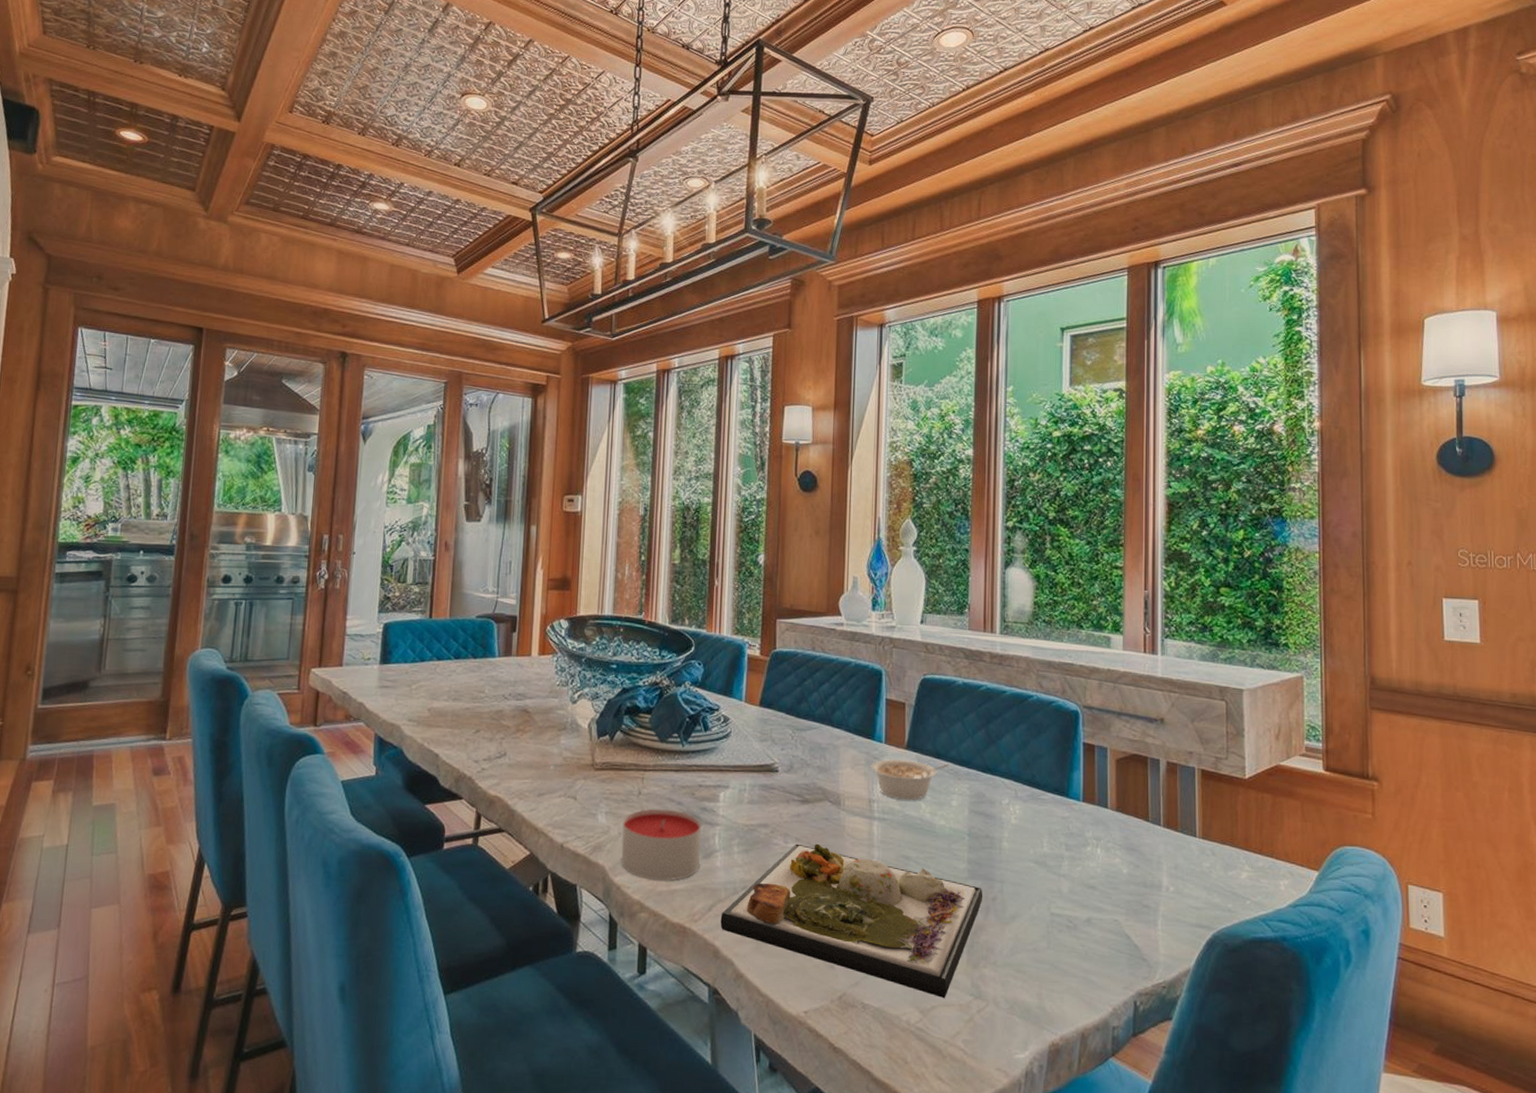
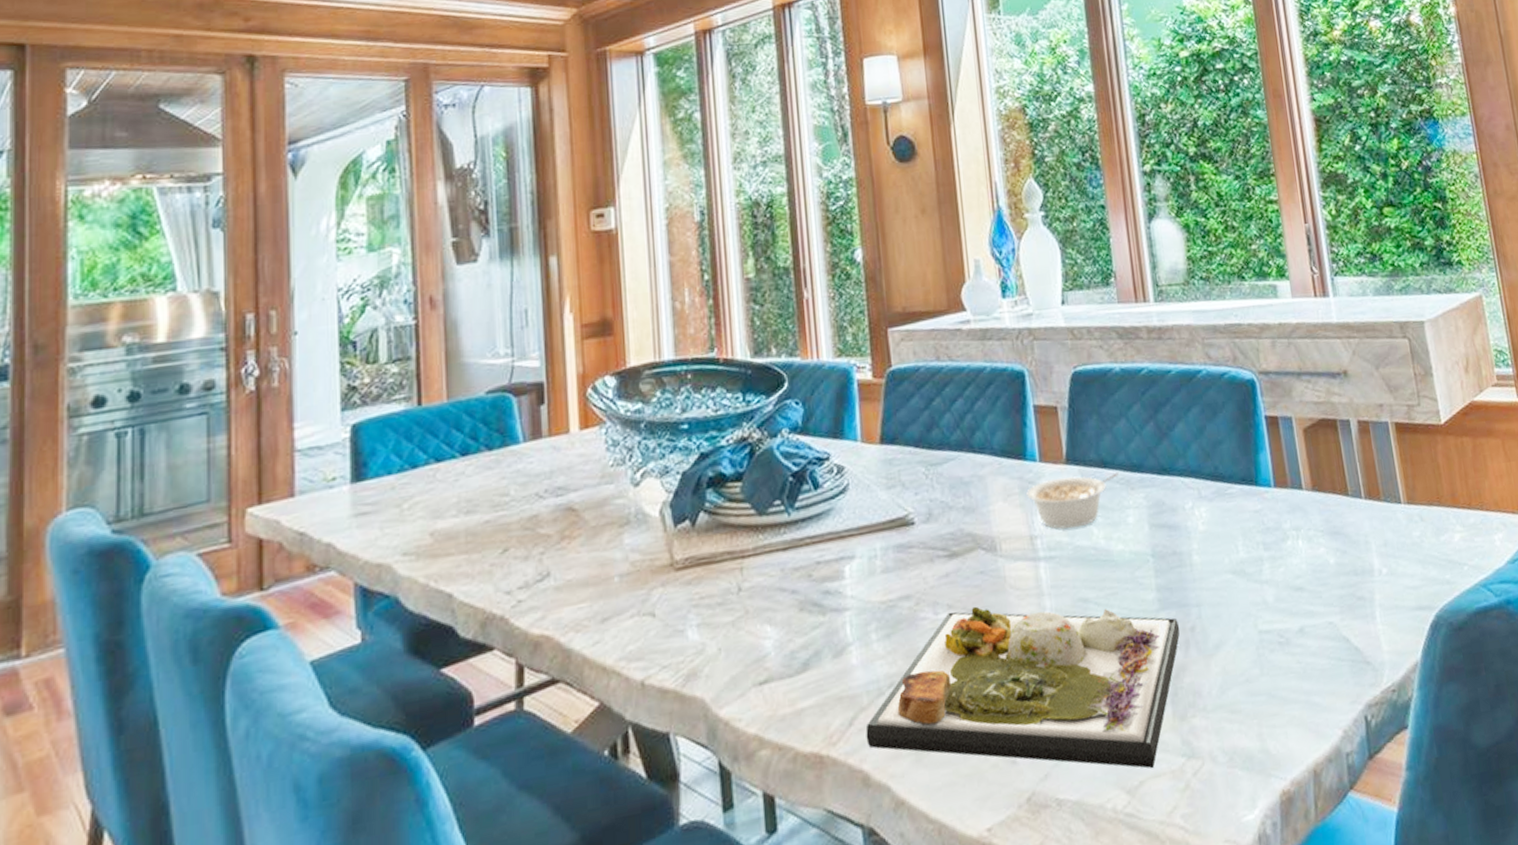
candle: present [621,809,701,881] -> none [721,602,832,704]

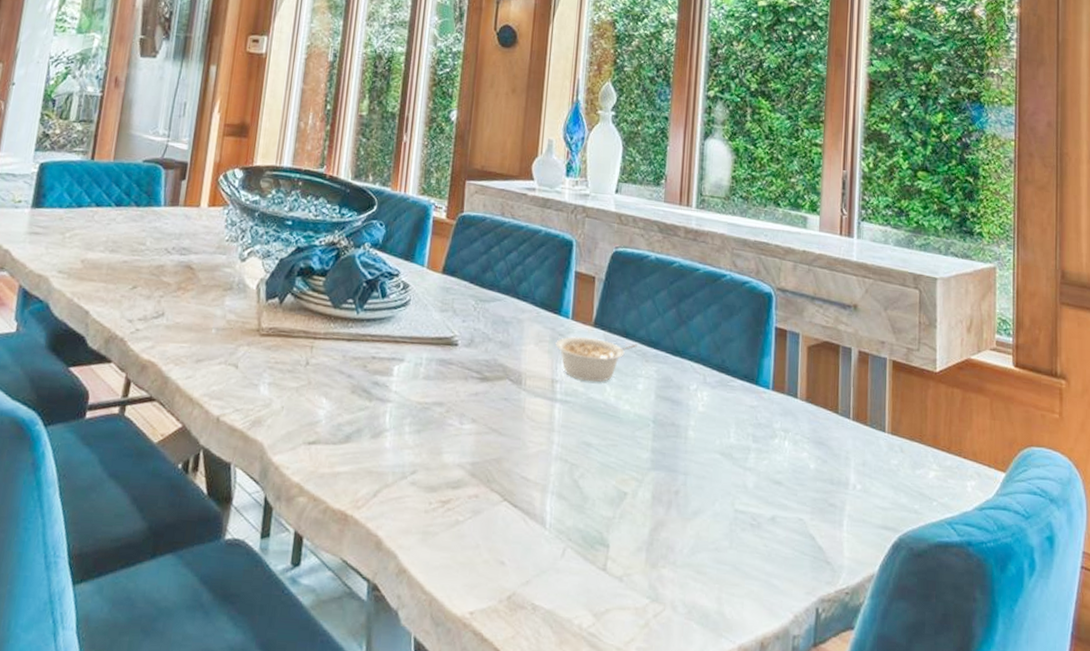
dinner plate: present [865,606,1180,768] -> none [385,425,666,600]

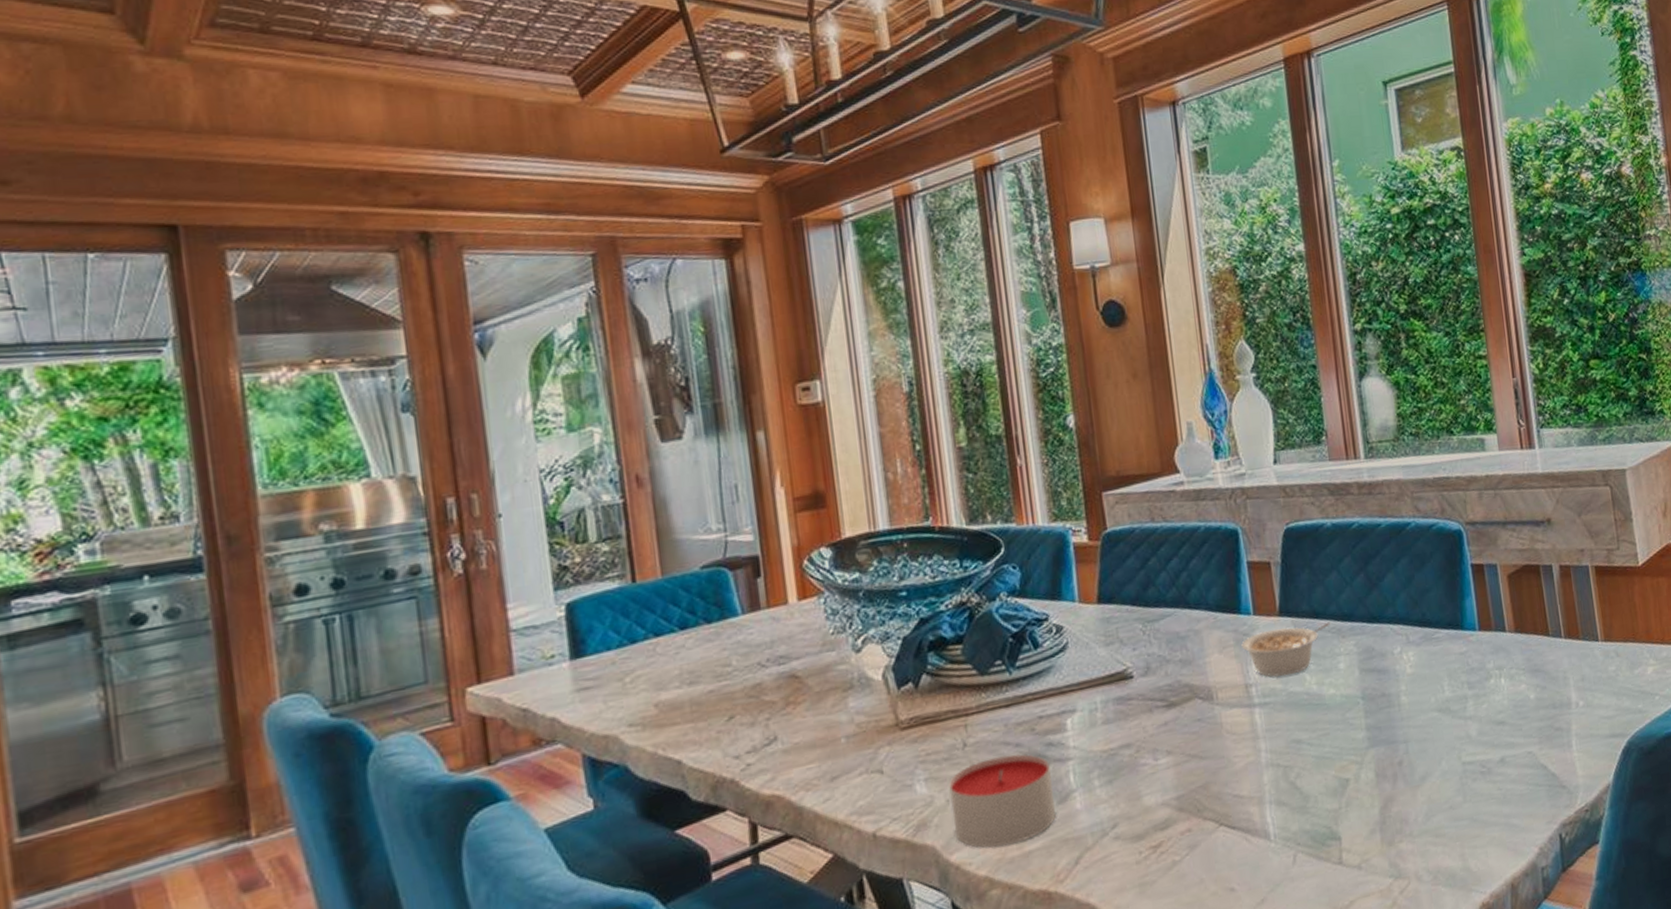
candle: none [281,381,372,462] -> present [949,754,1057,849]

